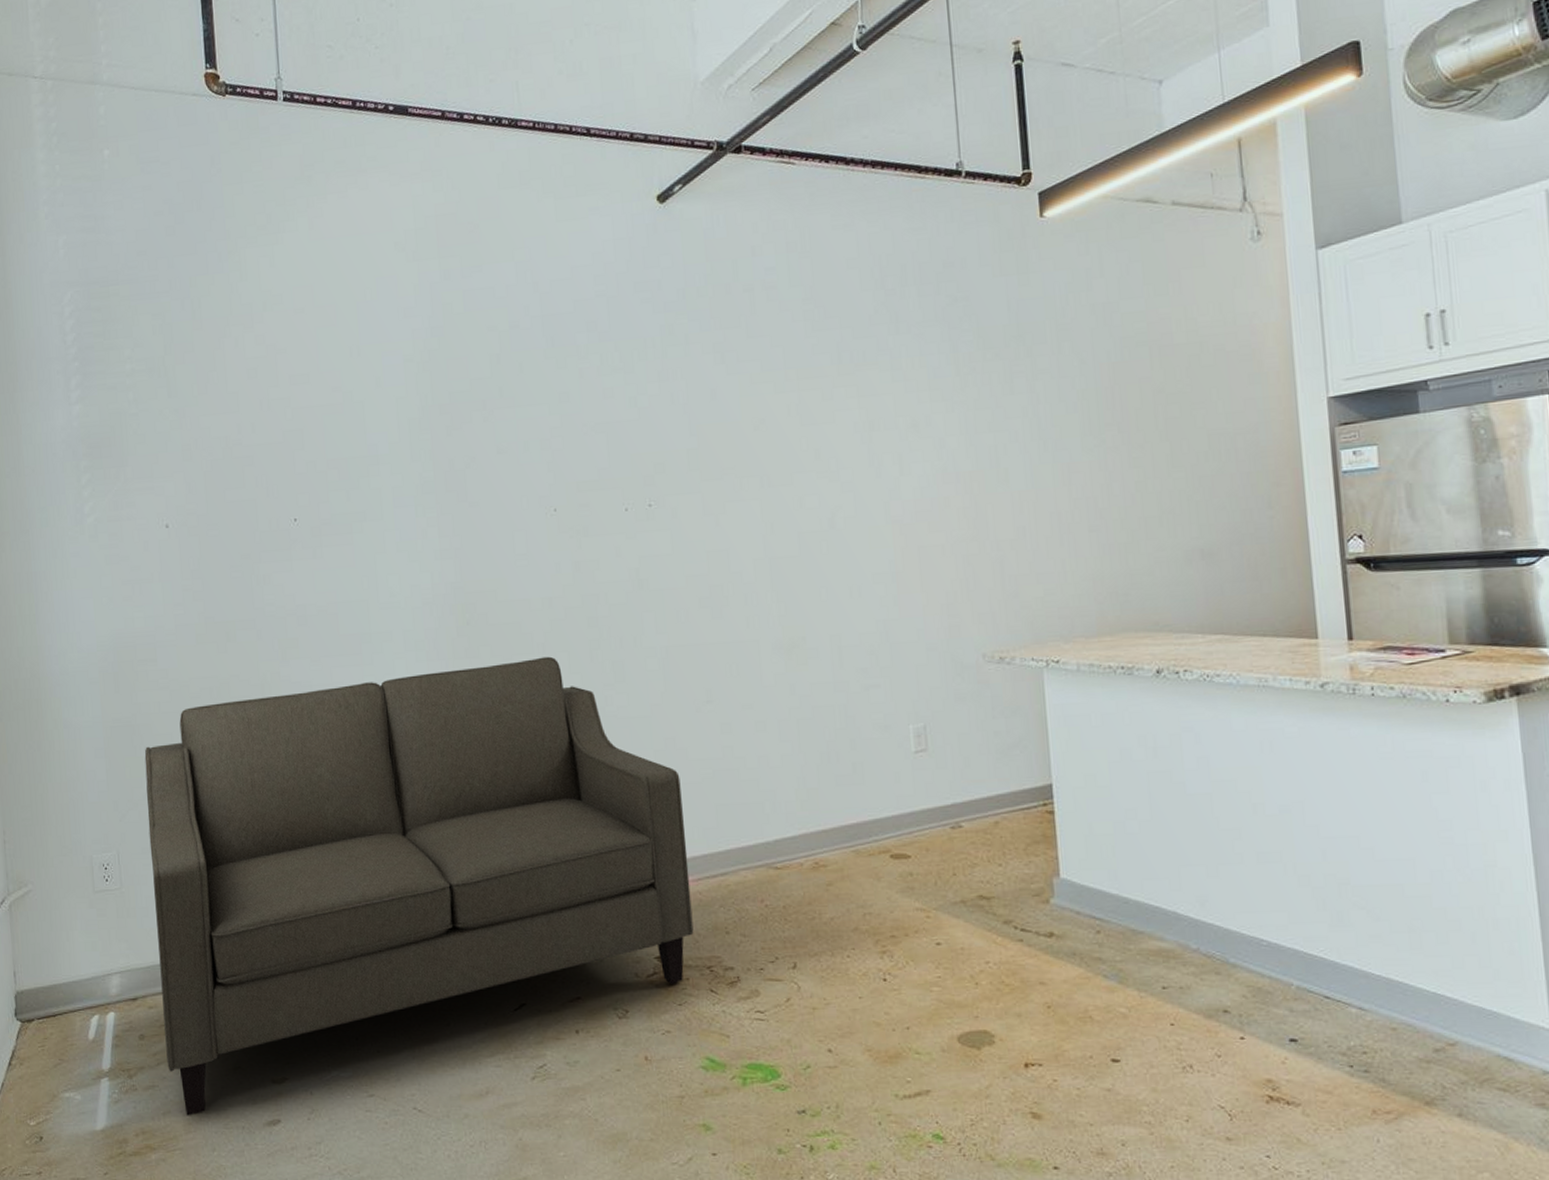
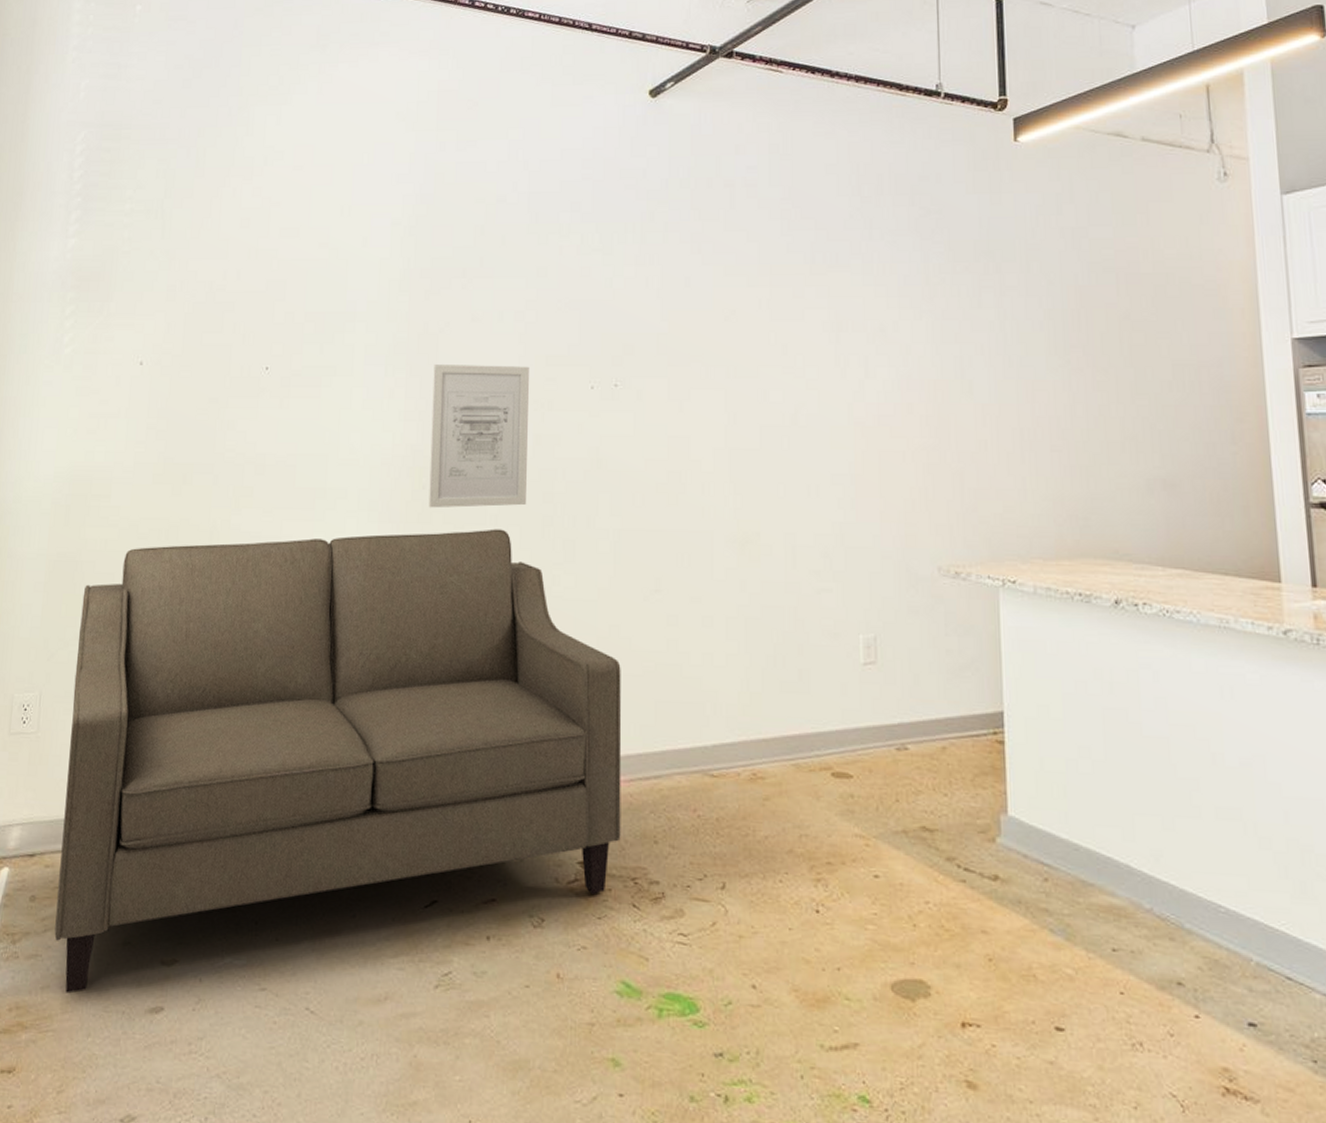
wall art: none [464,494,571,643] -> present [428,365,529,508]

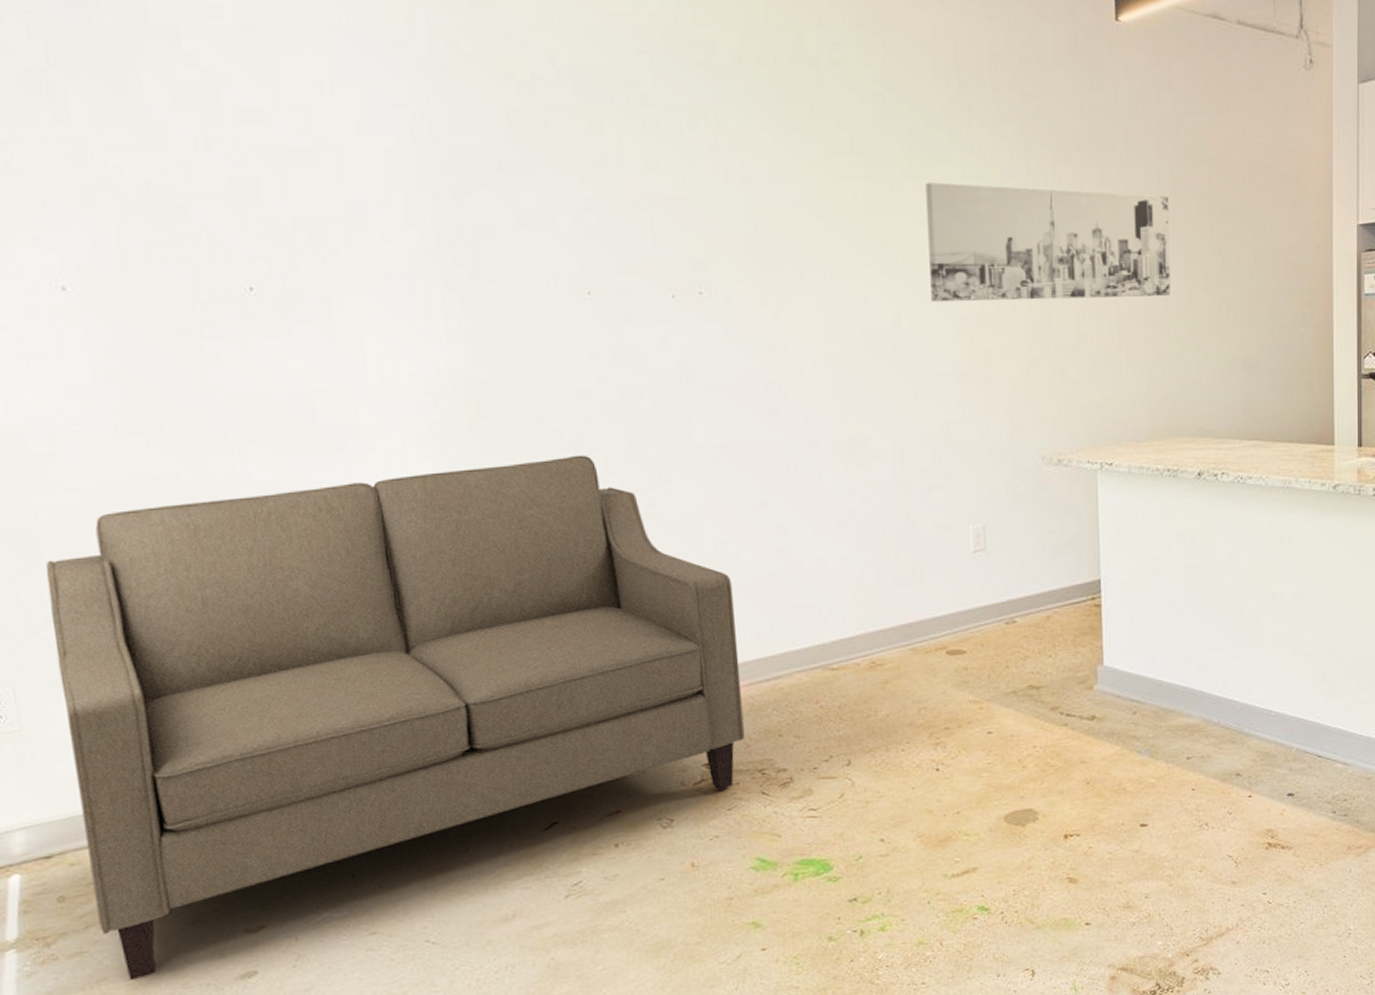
wall art: present [428,365,529,508] -> none [476,275,609,439]
wall art: none [826,289,1078,405] -> present [925,182,1170,302]

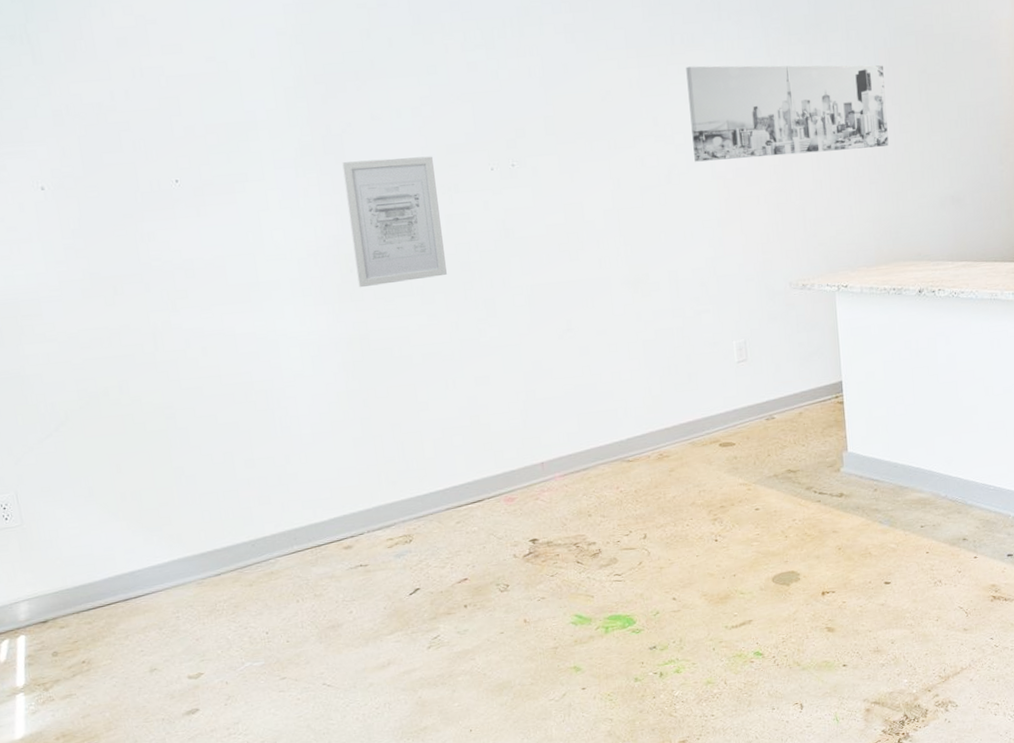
sofa: present [45,455,745,981] -> none [36,297,562,717]
wall art: none [476,275,609,439] -> present [342,156,447,288]

